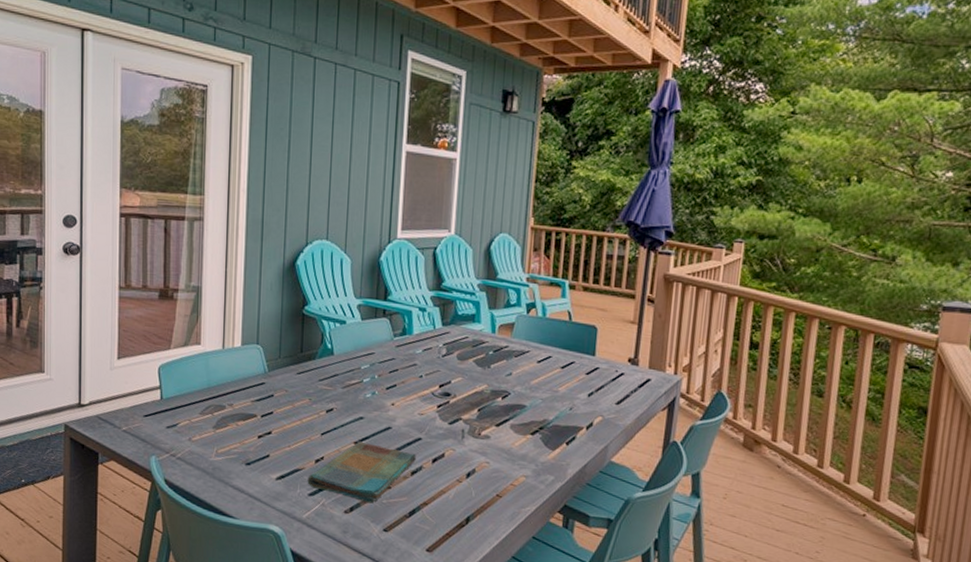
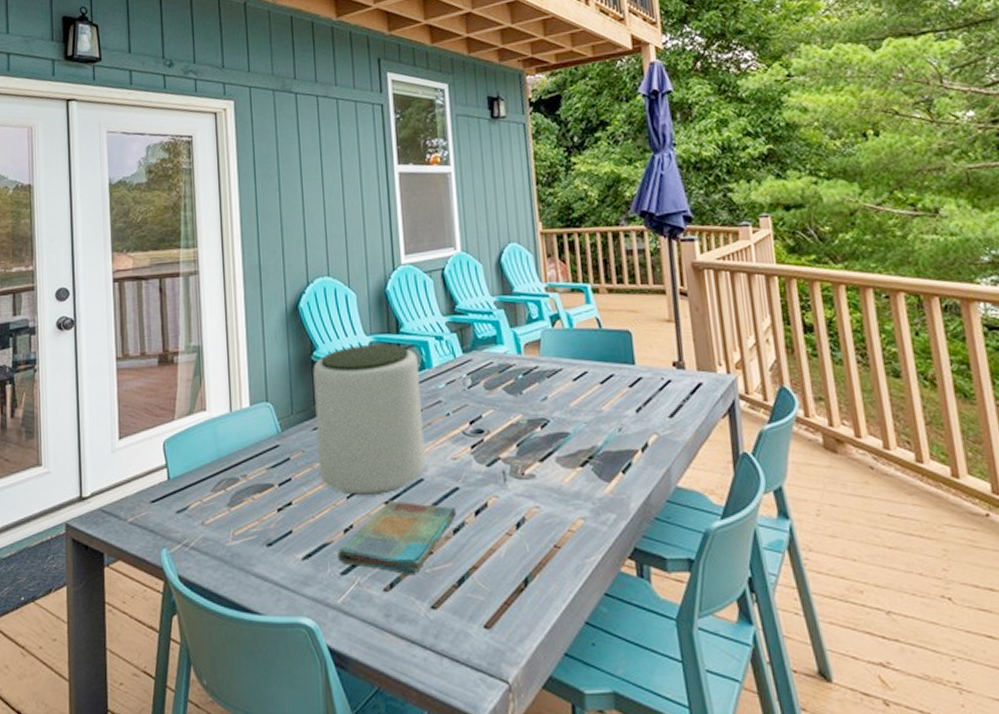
plant pot: none [299,306,400,435] -> present [313,344,425,495]

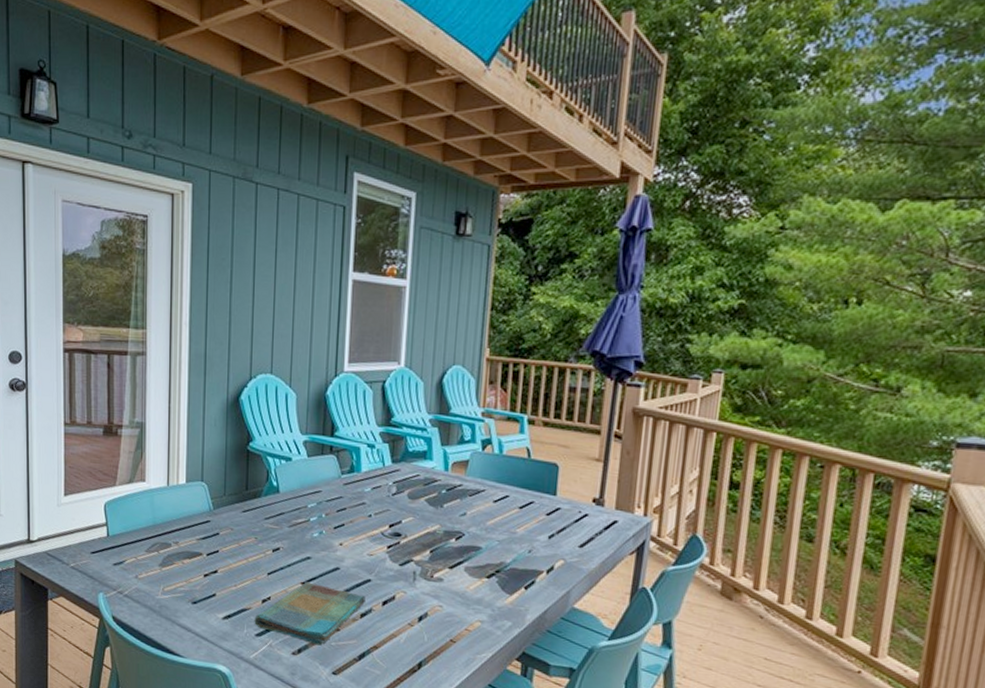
plant pot: present [313,344,425,495] -> none [245,442,348,575]

